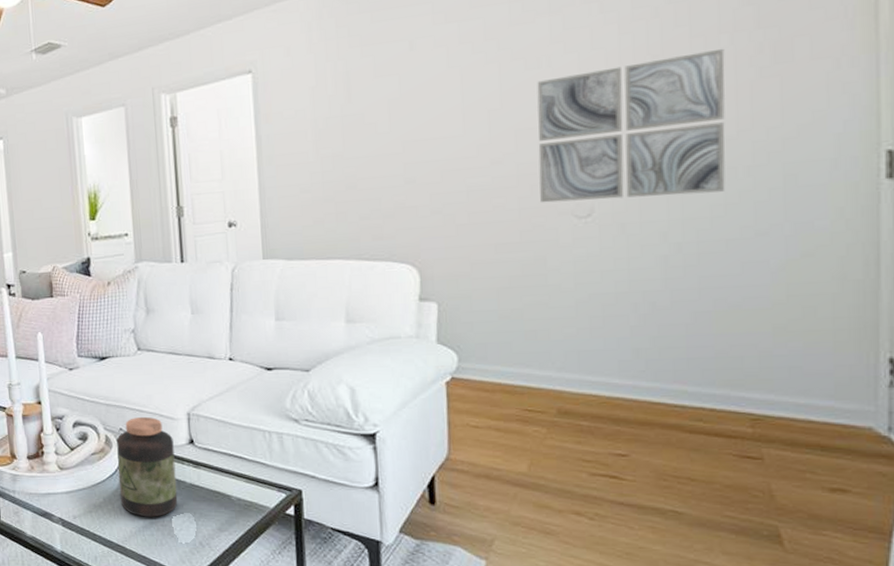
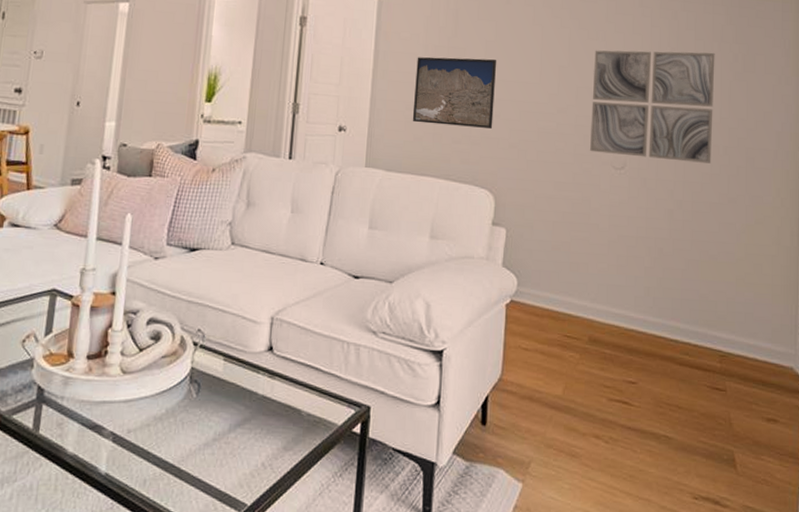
jar: present [116,416,178,517] -> none [184,317,253,433]
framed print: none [306,119,408,205] -> present [412,57,497,129]

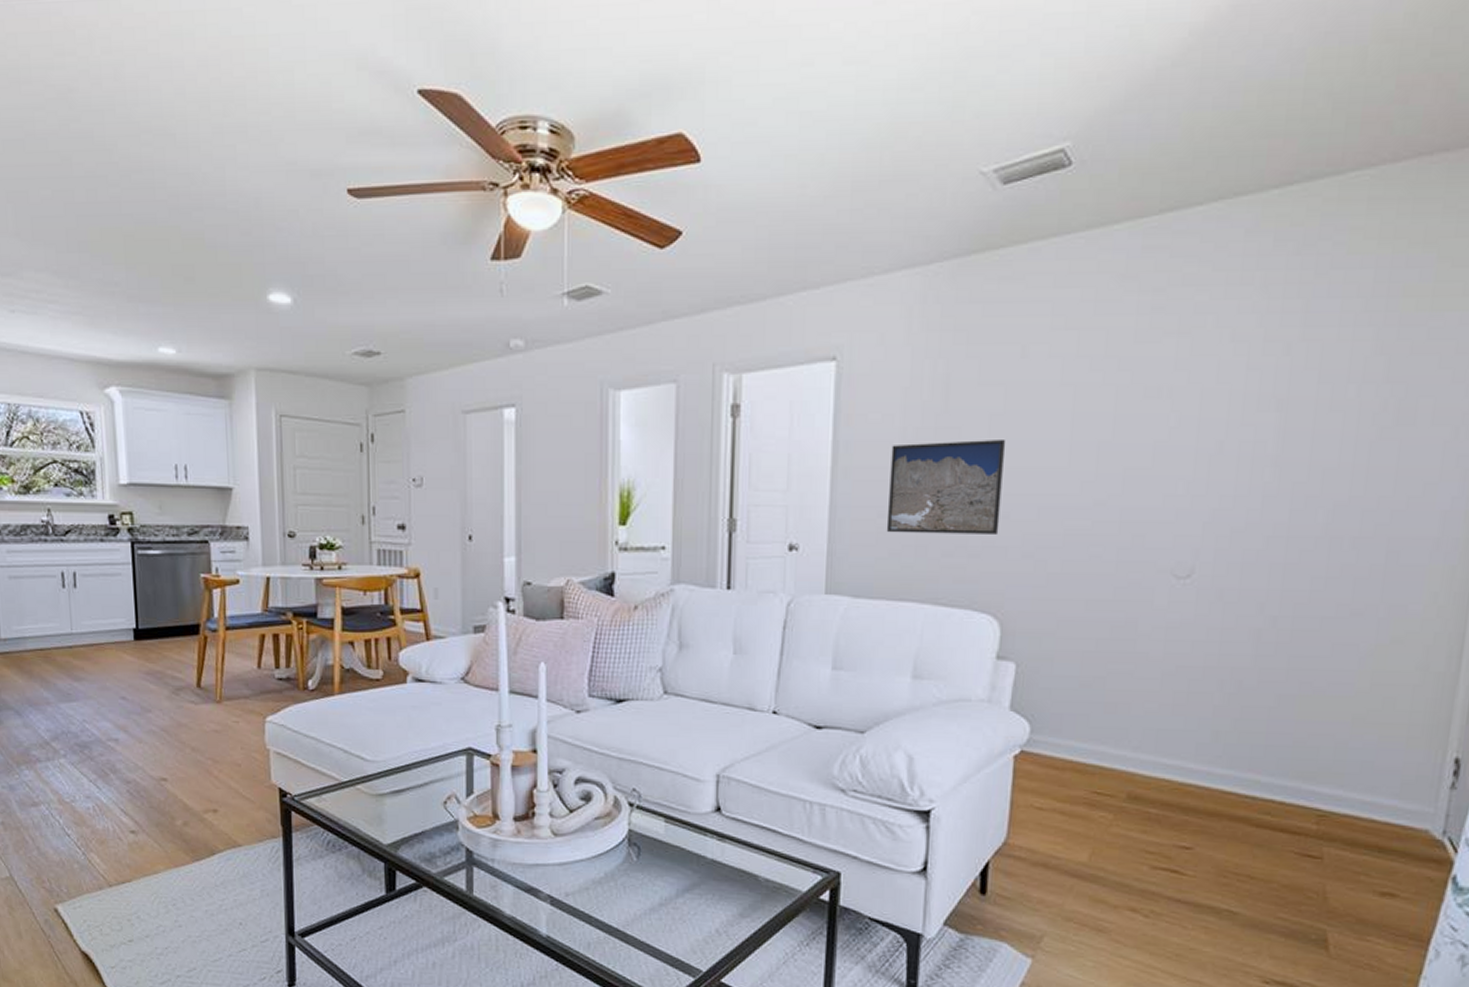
wall art: present [590,50,715,164] -> none [1140,400,1350,563]

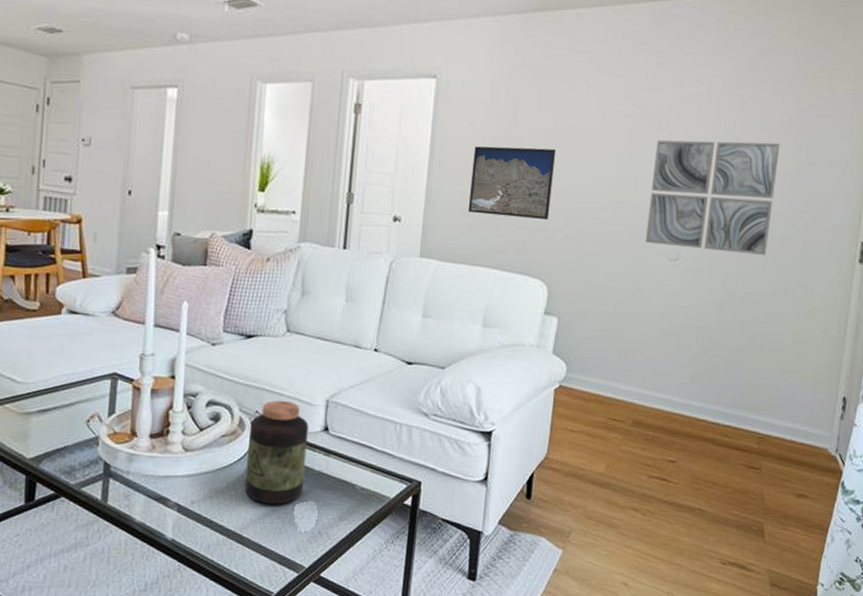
jar: none [625,775,697,898] -> present [244,400,309,505]
wall art: none [1140,400,1350,563] -> present [646,140,780,255]

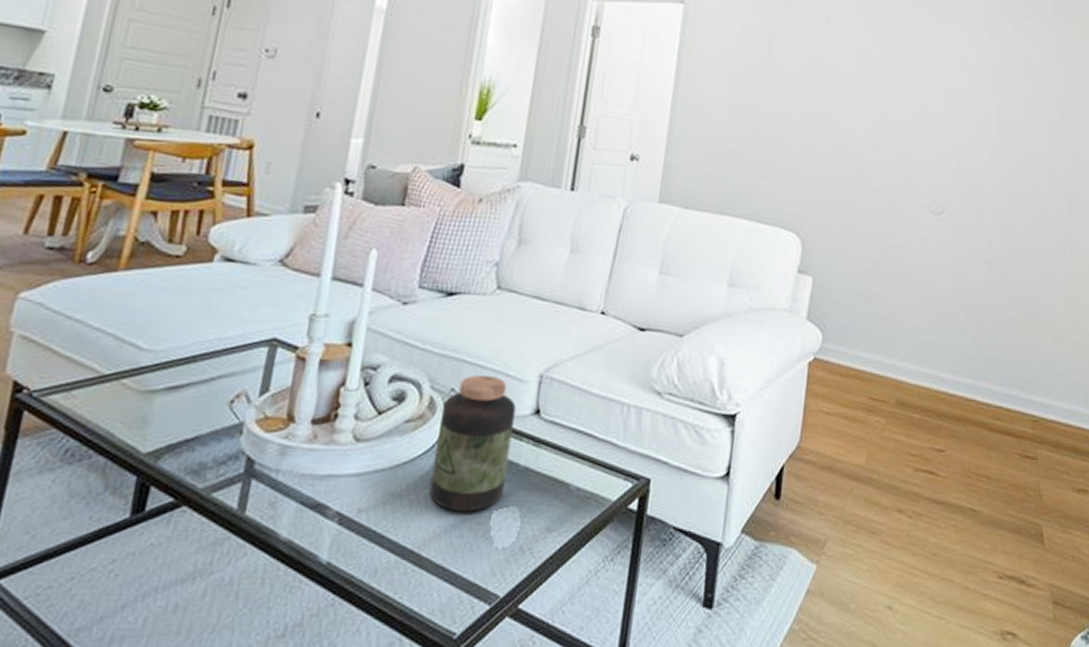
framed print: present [467,146,556,220] -> none [714,79,812,164]
wall art: present [646,140,780,255] -> none [908,82,1043,211]

